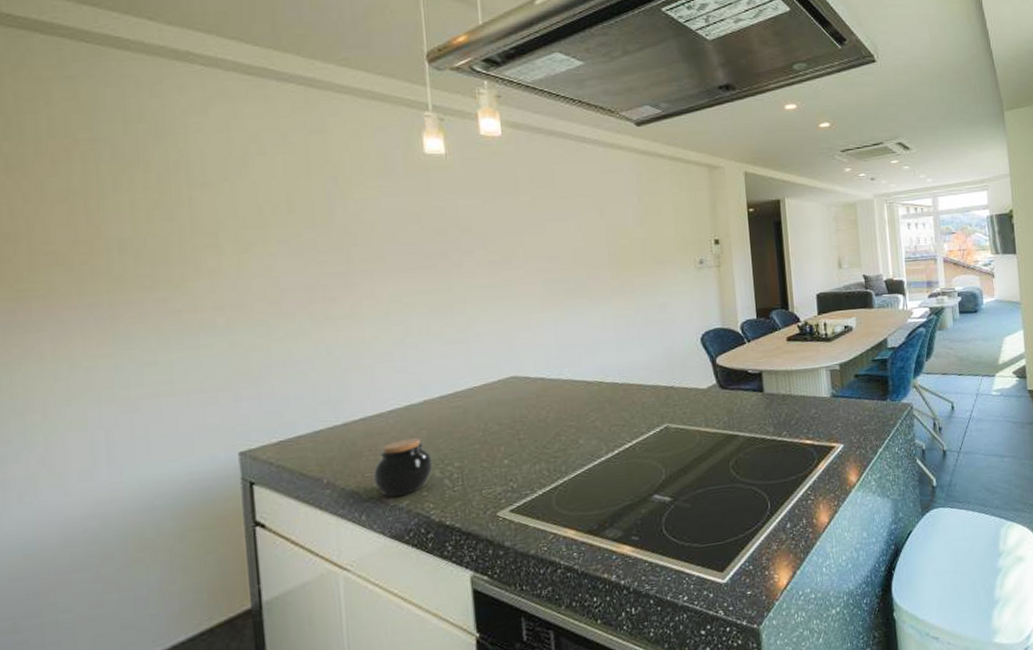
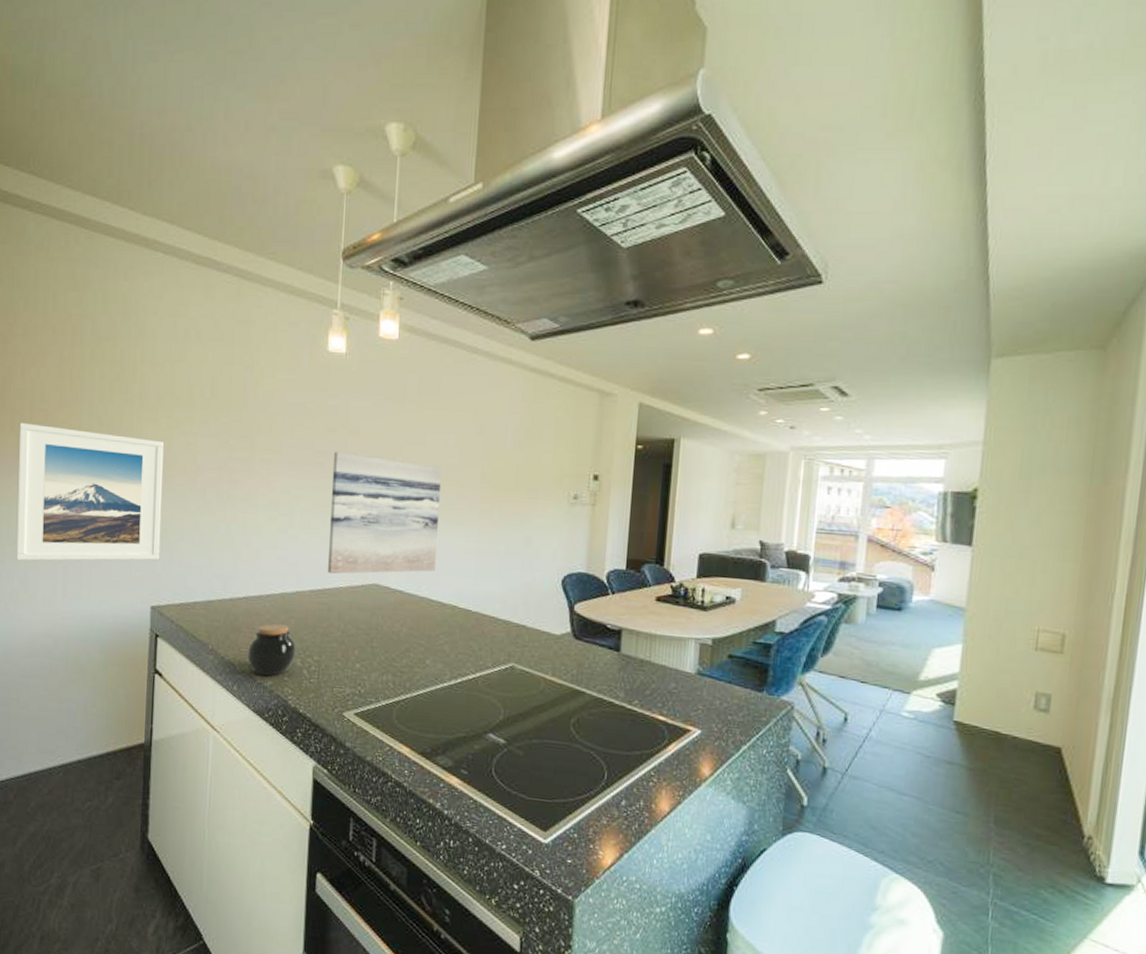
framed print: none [13,268,244,437] -> present [16,422,165,561]
wall art: none [446,251,576,375] -> present [328,451,443,574]

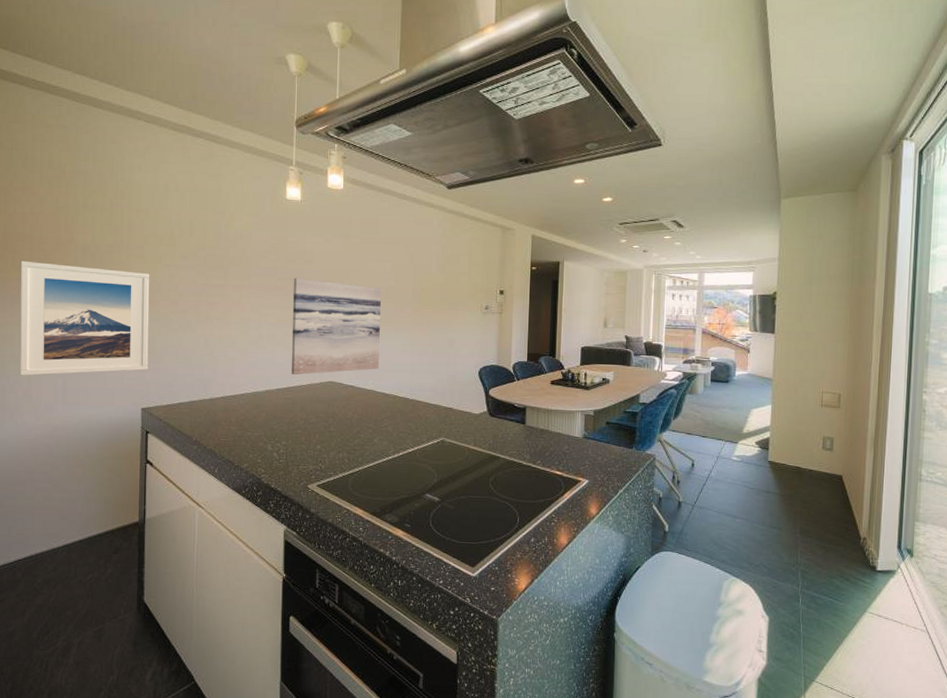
jar: present [246,623,297,676] -> none [225,417,268,460]

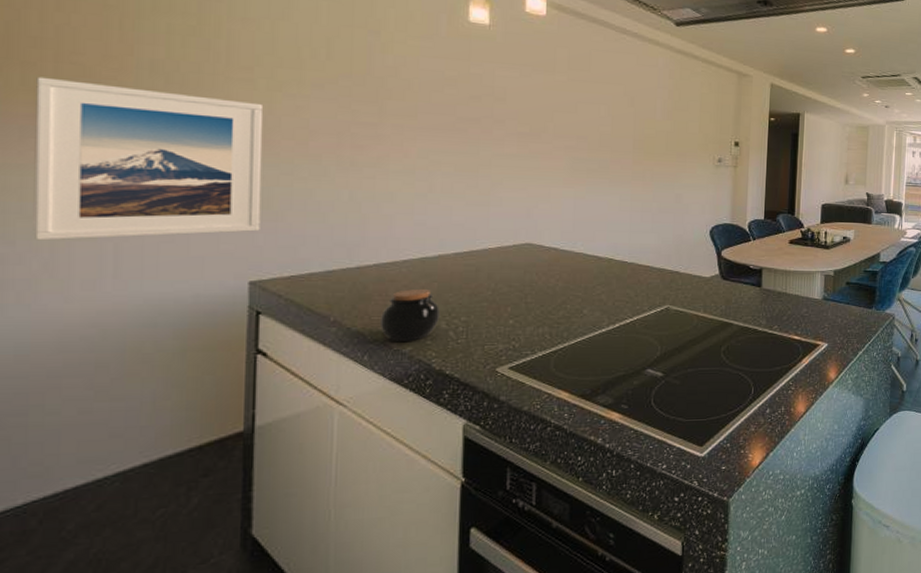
jar: none [225,417,268,460] -> present [379,288,441,343]
wall art: present [291,278,382,375] -> none [475,118,595,236]

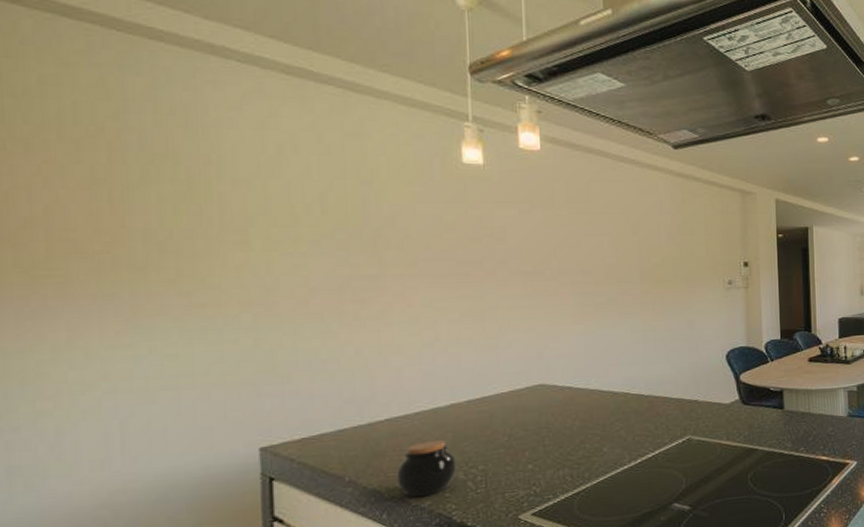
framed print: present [33,76,264,241] -> none [29,257,267,424]

